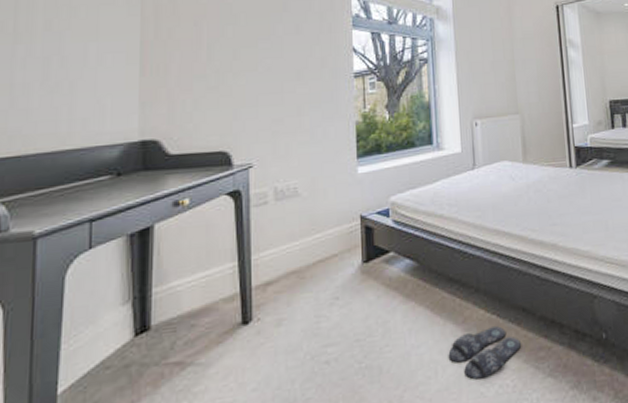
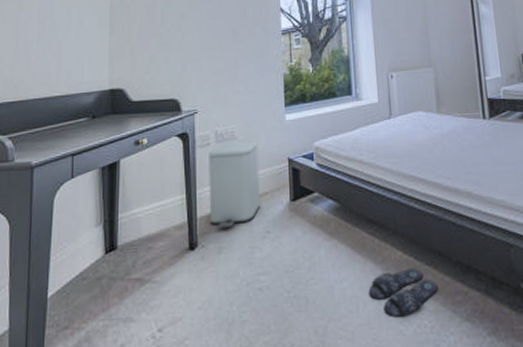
pedal bin: none [266,198,327,297] -> present [208,141,260,228]

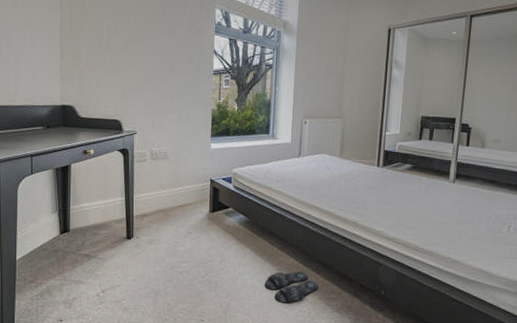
pedal bin: present [208,141,260,228] -> none [143,161,186,226]

